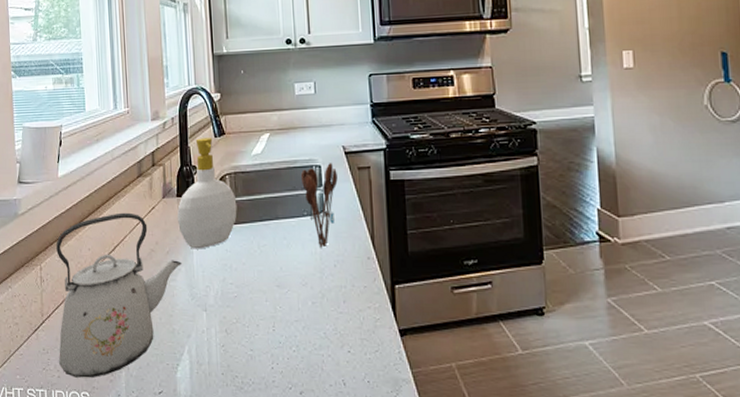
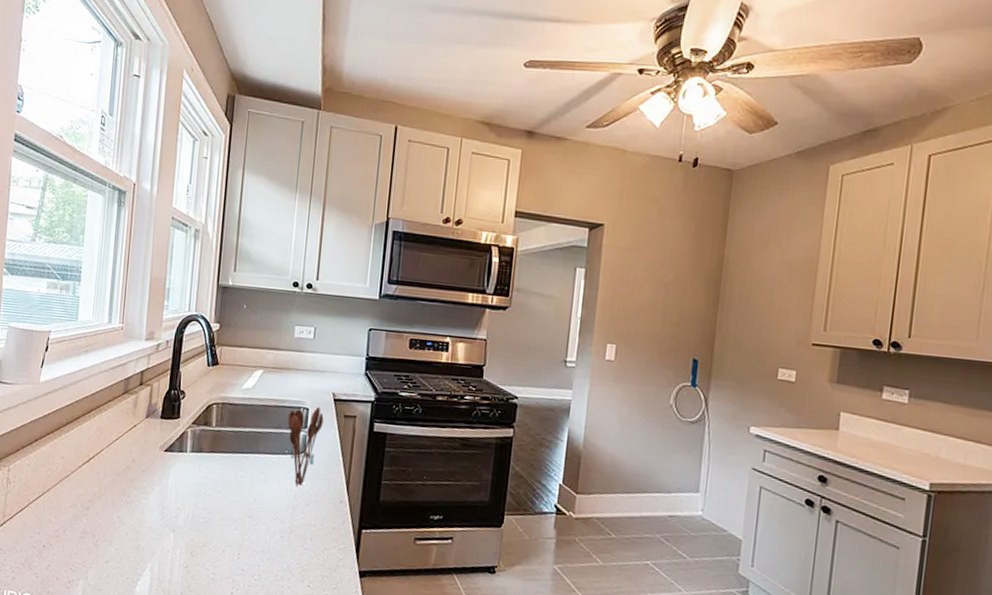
kettle: present [56,212,181,378] -> none [15,426,156,583]
soap bottle: present [177,138,237,249] -> none [157,364,221,472]

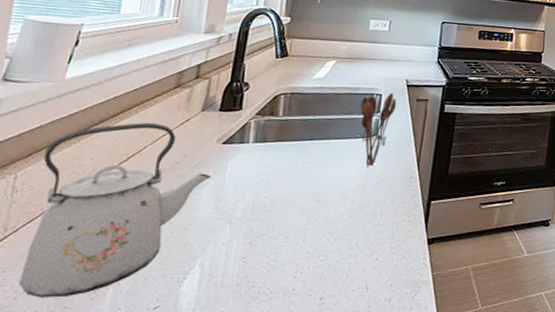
kettle: none [15,426,156,583] -> present [19,122,211,298]

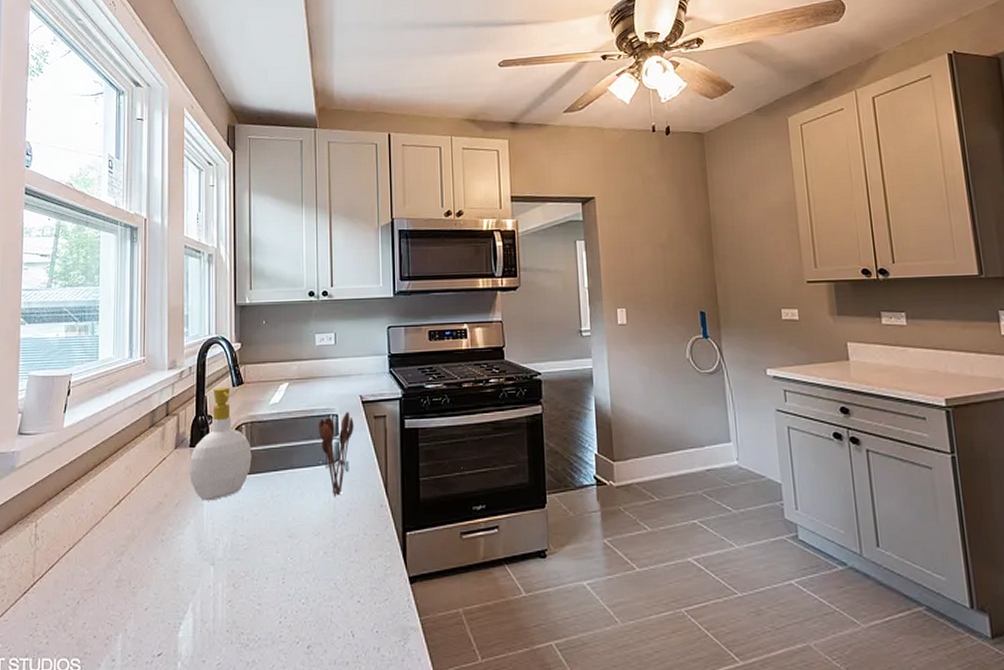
kettle: present [19,122,211,298] -> none [49,464,191,643]
soap bottle: none [214,57,288,164] -> present [188,387,252,501]

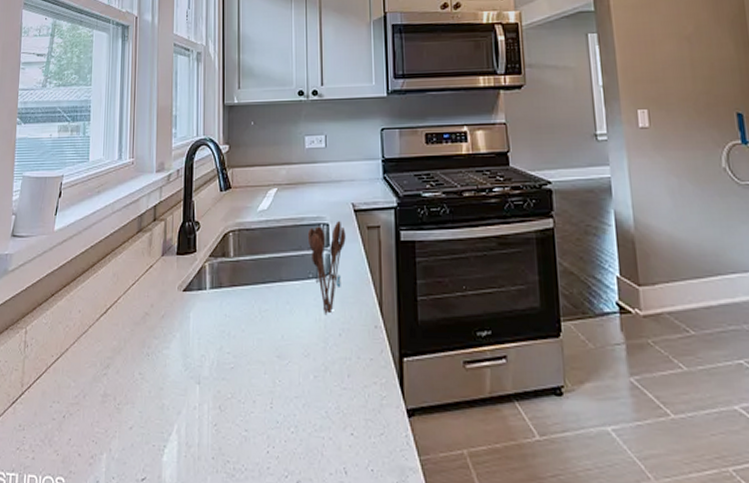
soap bottle: present [188,387,252,501] -> none [175,192,239,314]

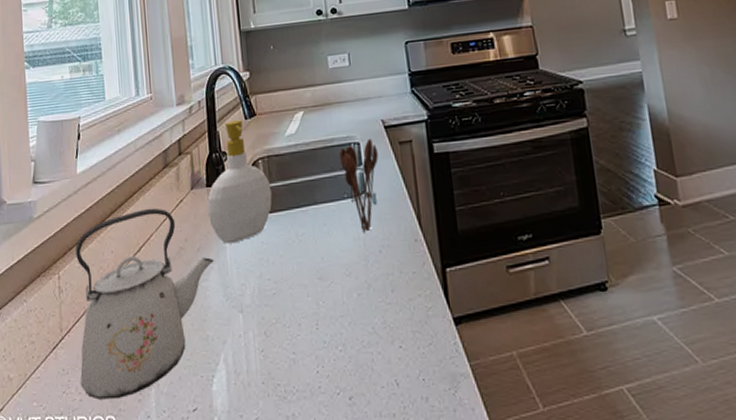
kettle: none [35,271,177,461] -> present [75,208,214,400]
soap bottle: none [175,192,239,314] -> present [207,120,272,244]

